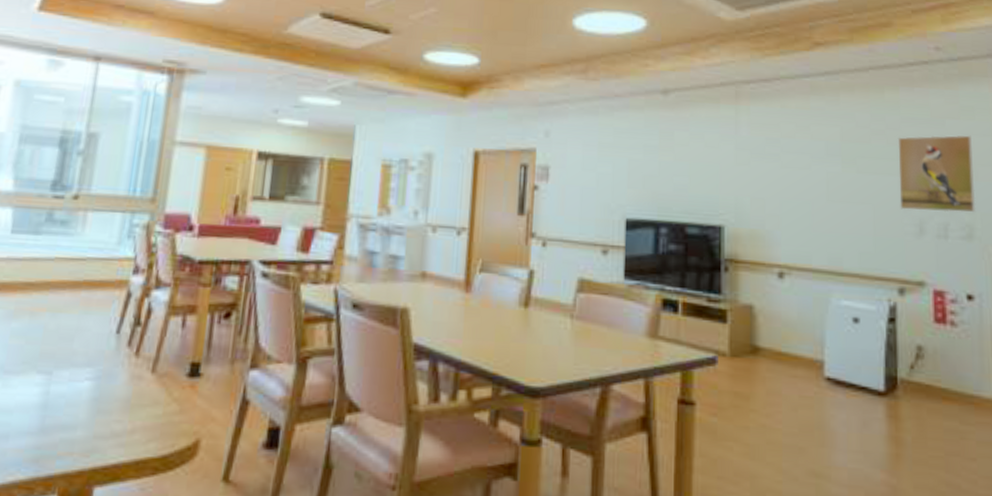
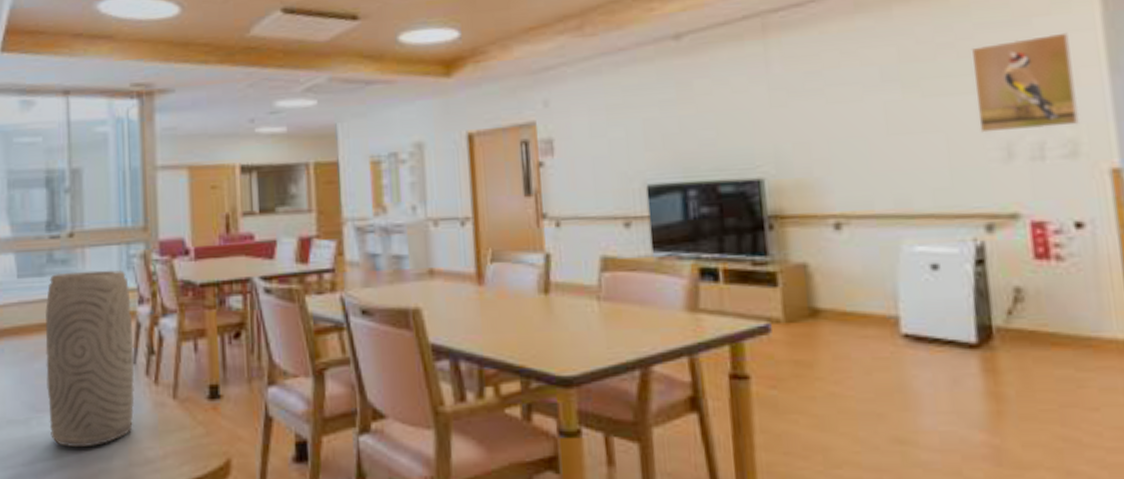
vase: none [15,233,127,414] -> present [44,270,135,448]

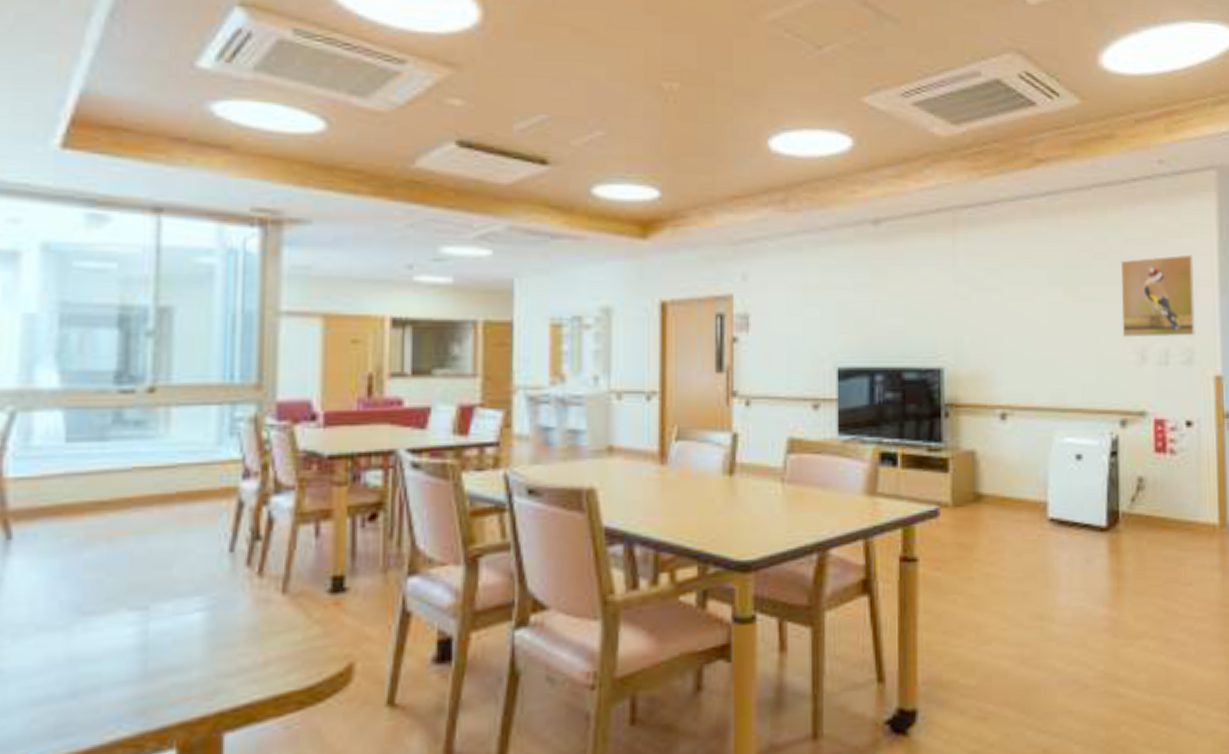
vase: present [44,270,135,448] -> none [100,435,233,658]

